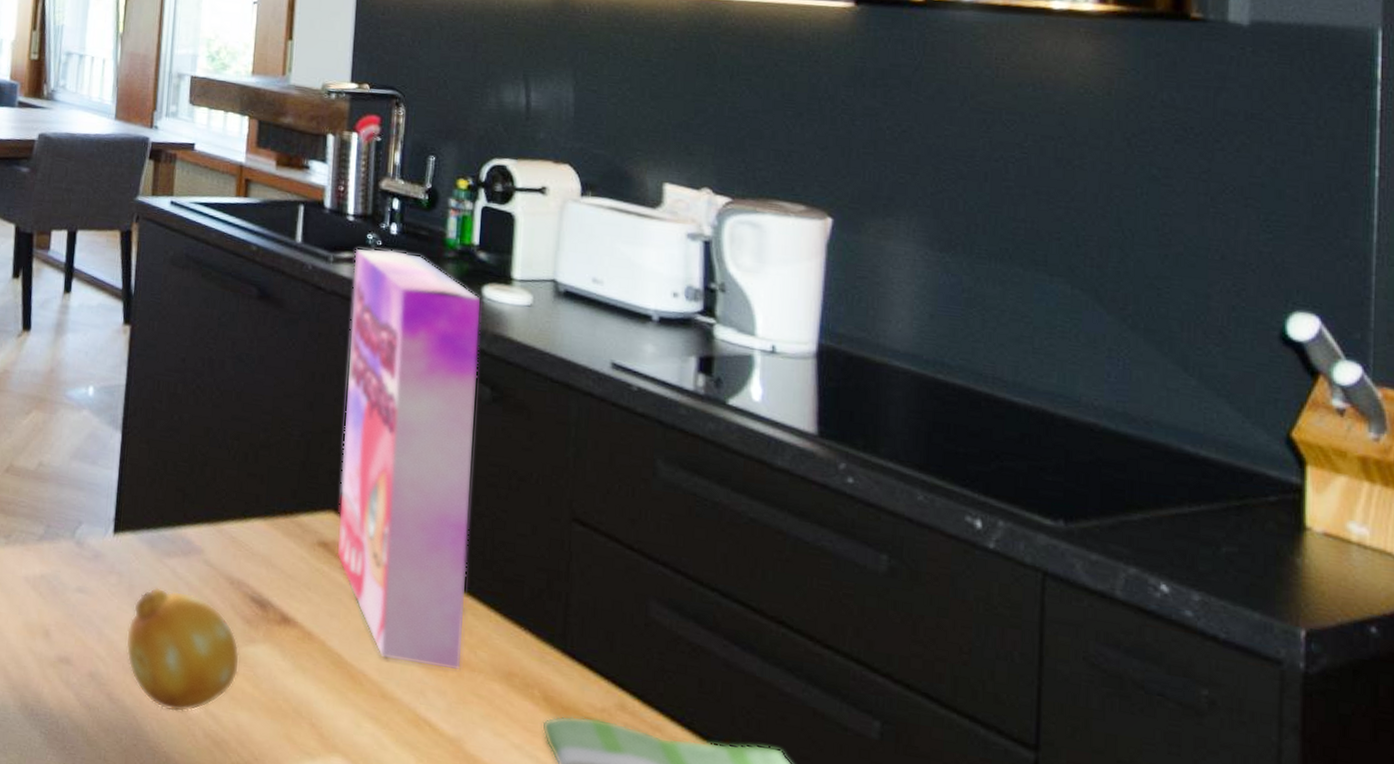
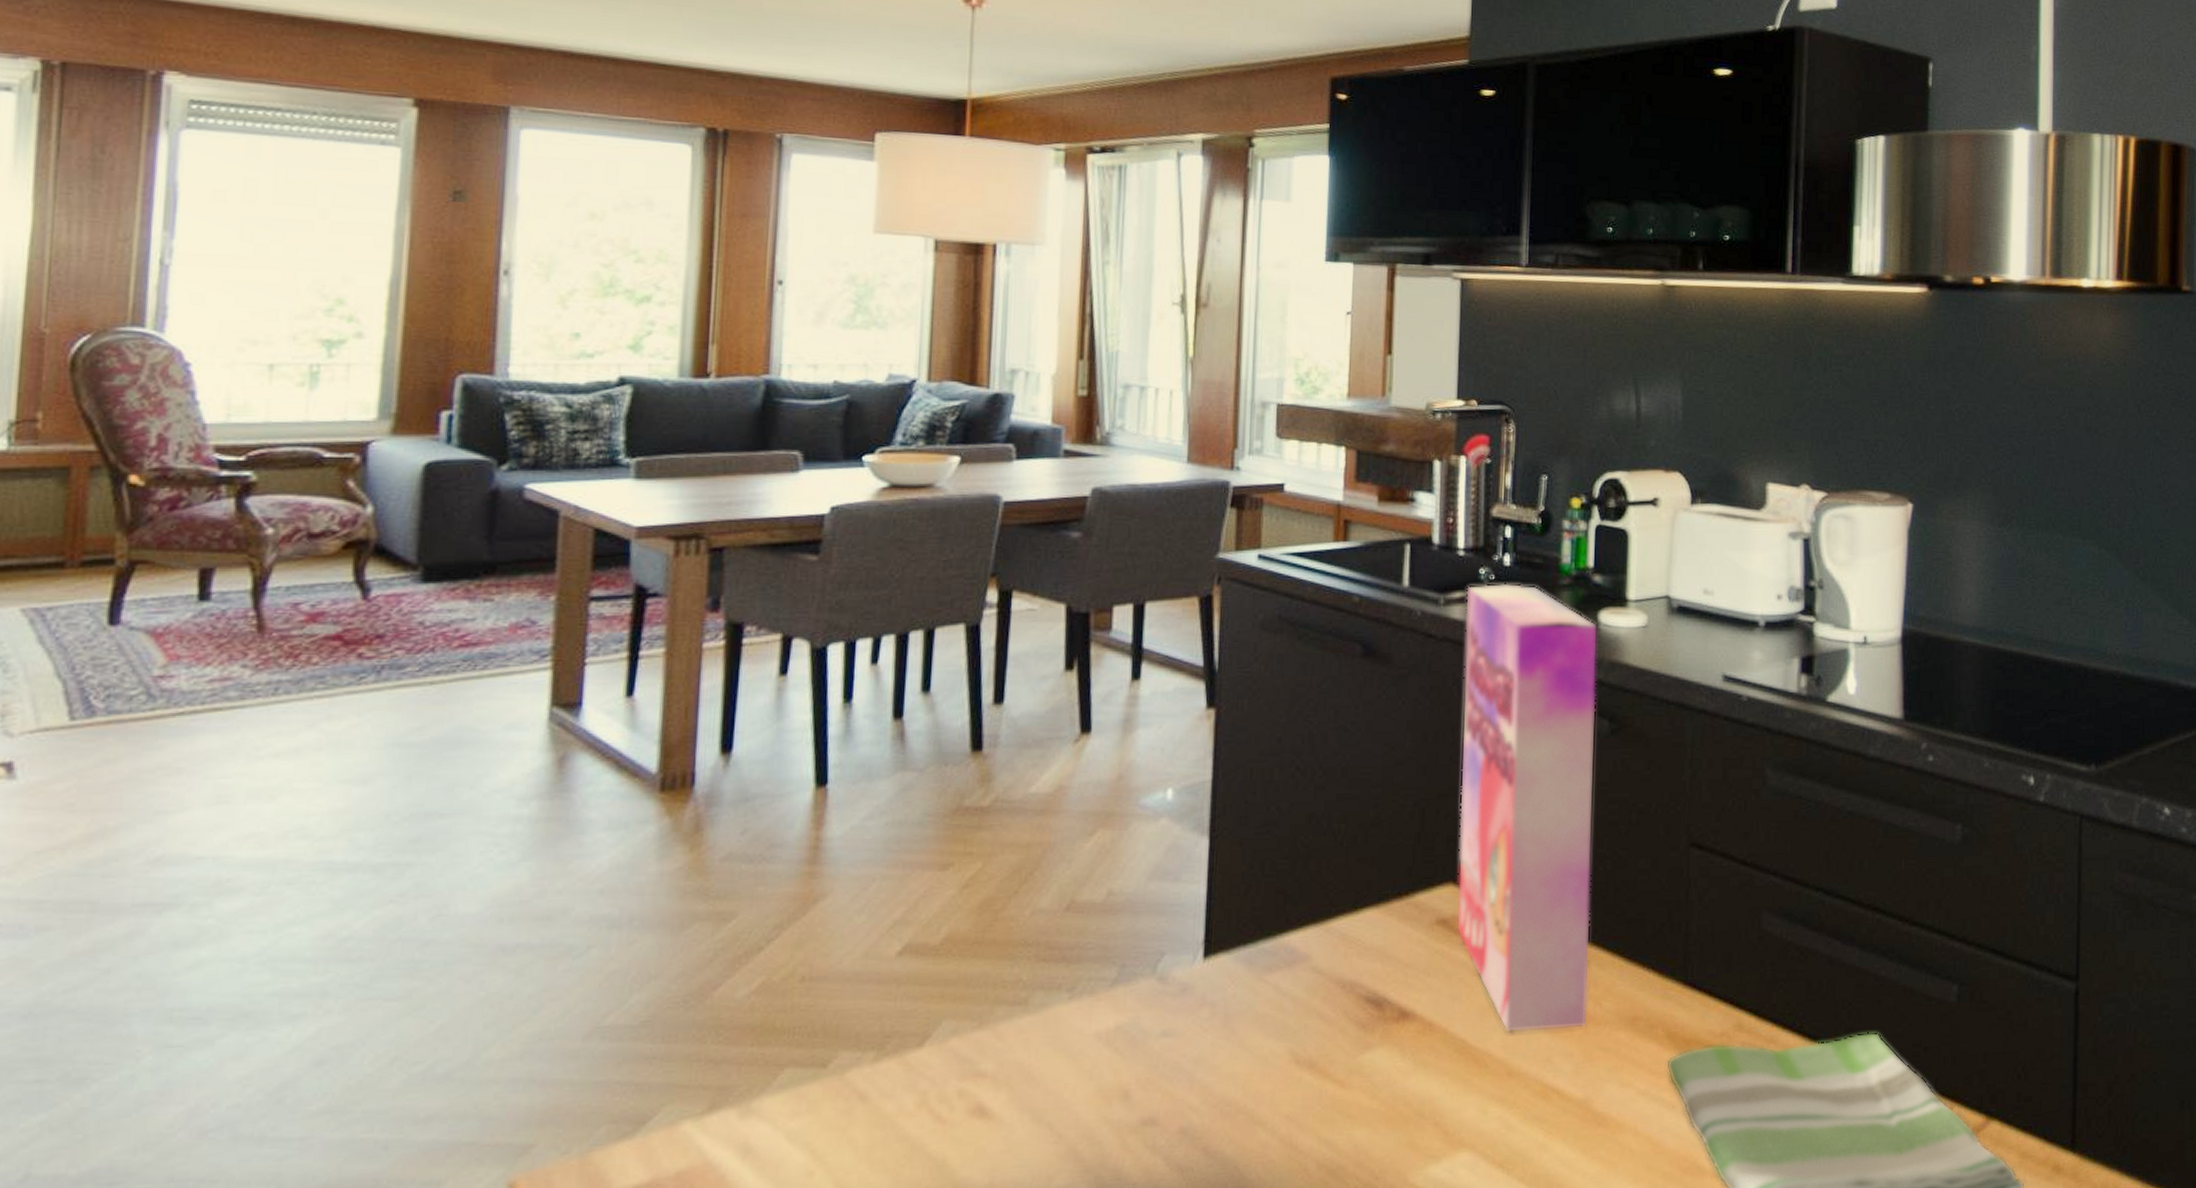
fruit: present [126,587,240,712] -> none [1222,1008,1355,1149]

